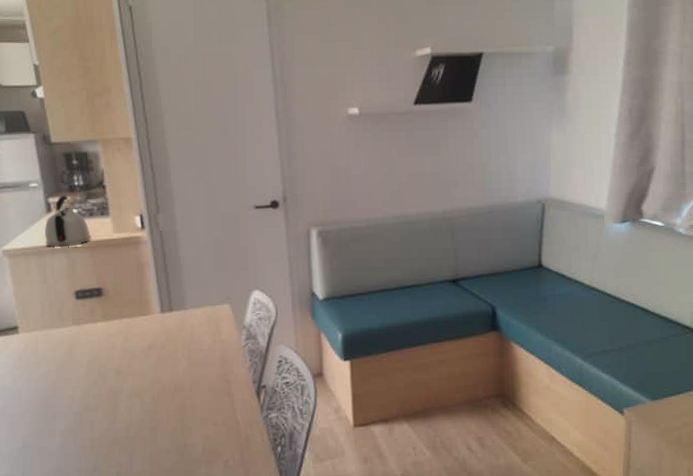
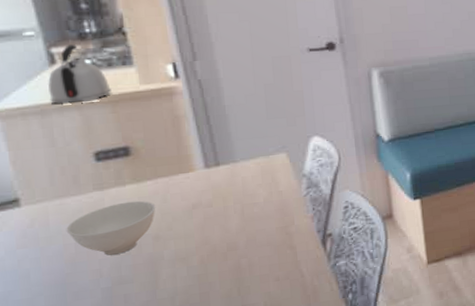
bowl: none [50,337,120,384] -> present [66,200,156,256]

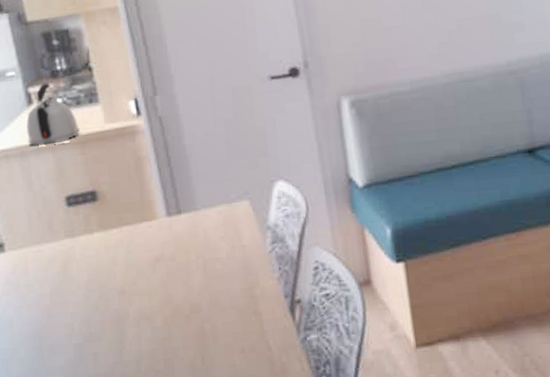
bowl: present [66,200,156,256] -> none [42,250,122,309]

